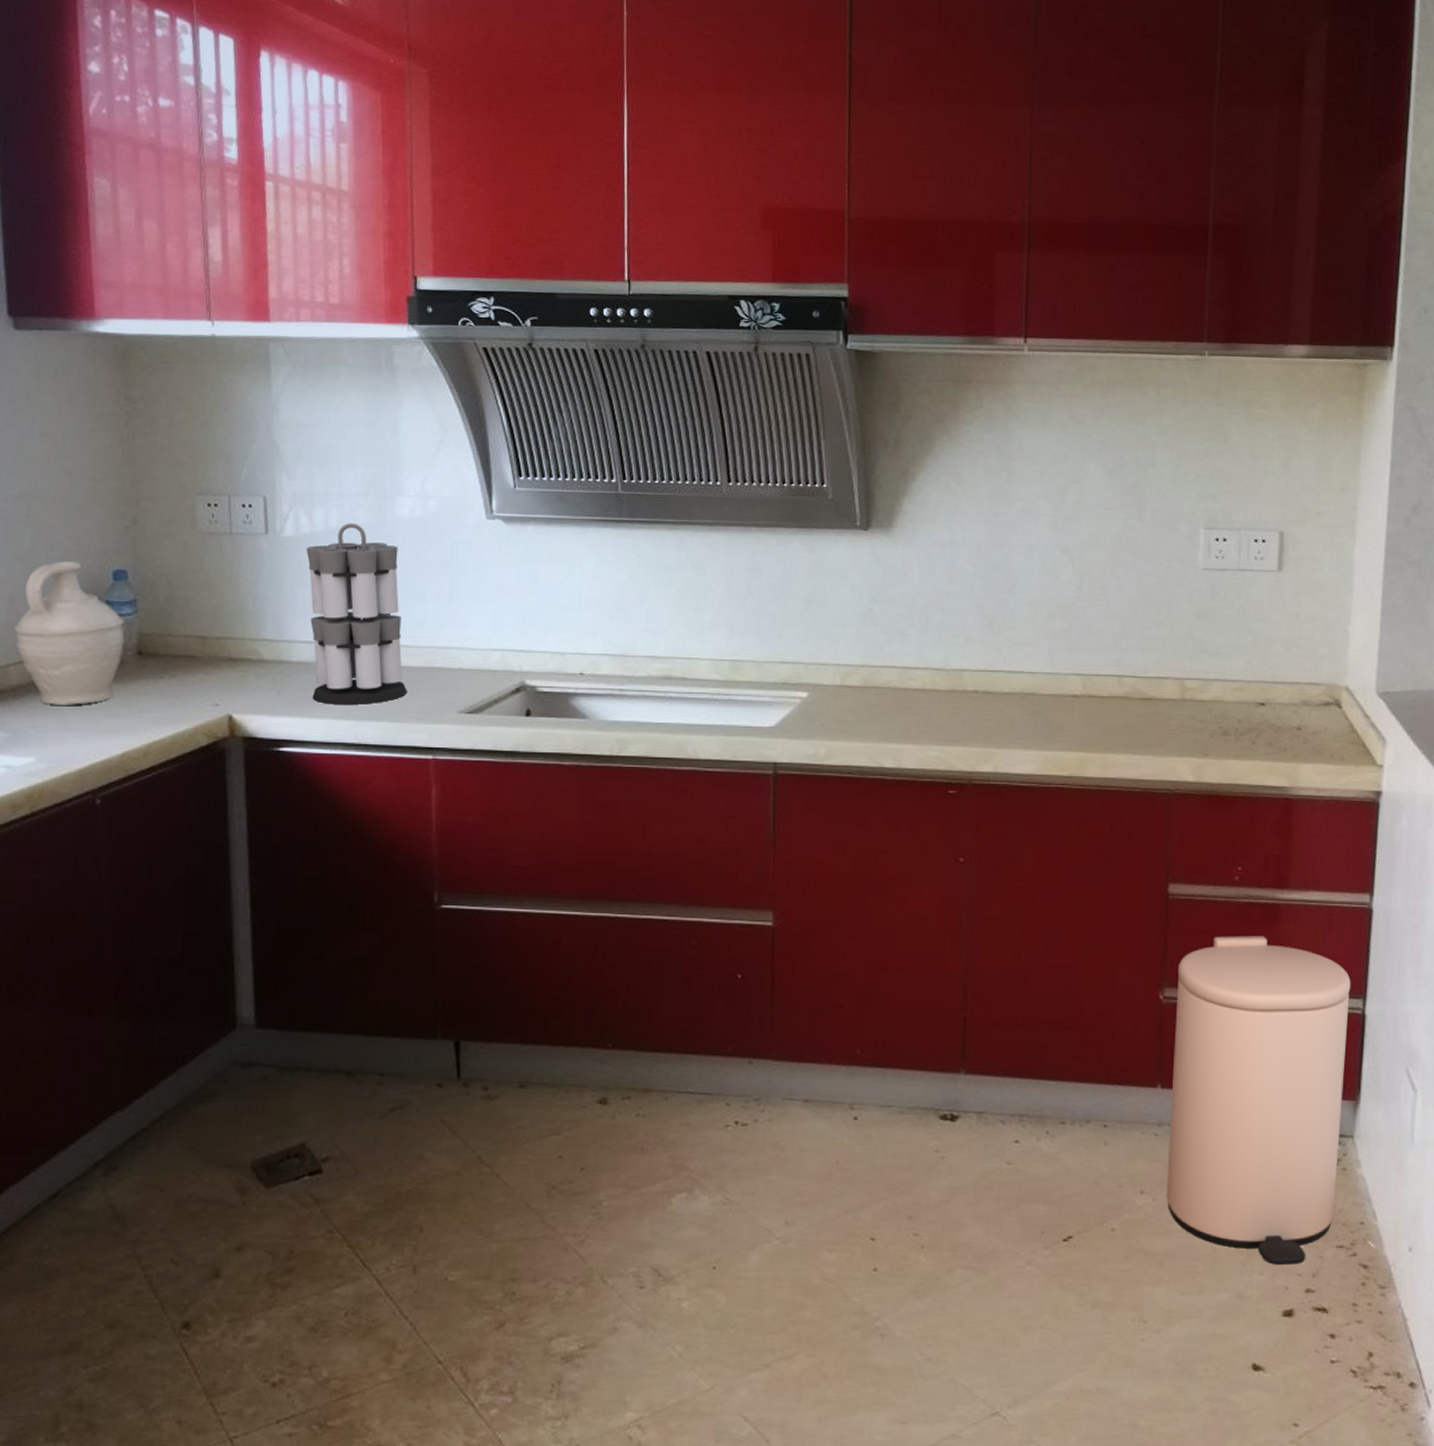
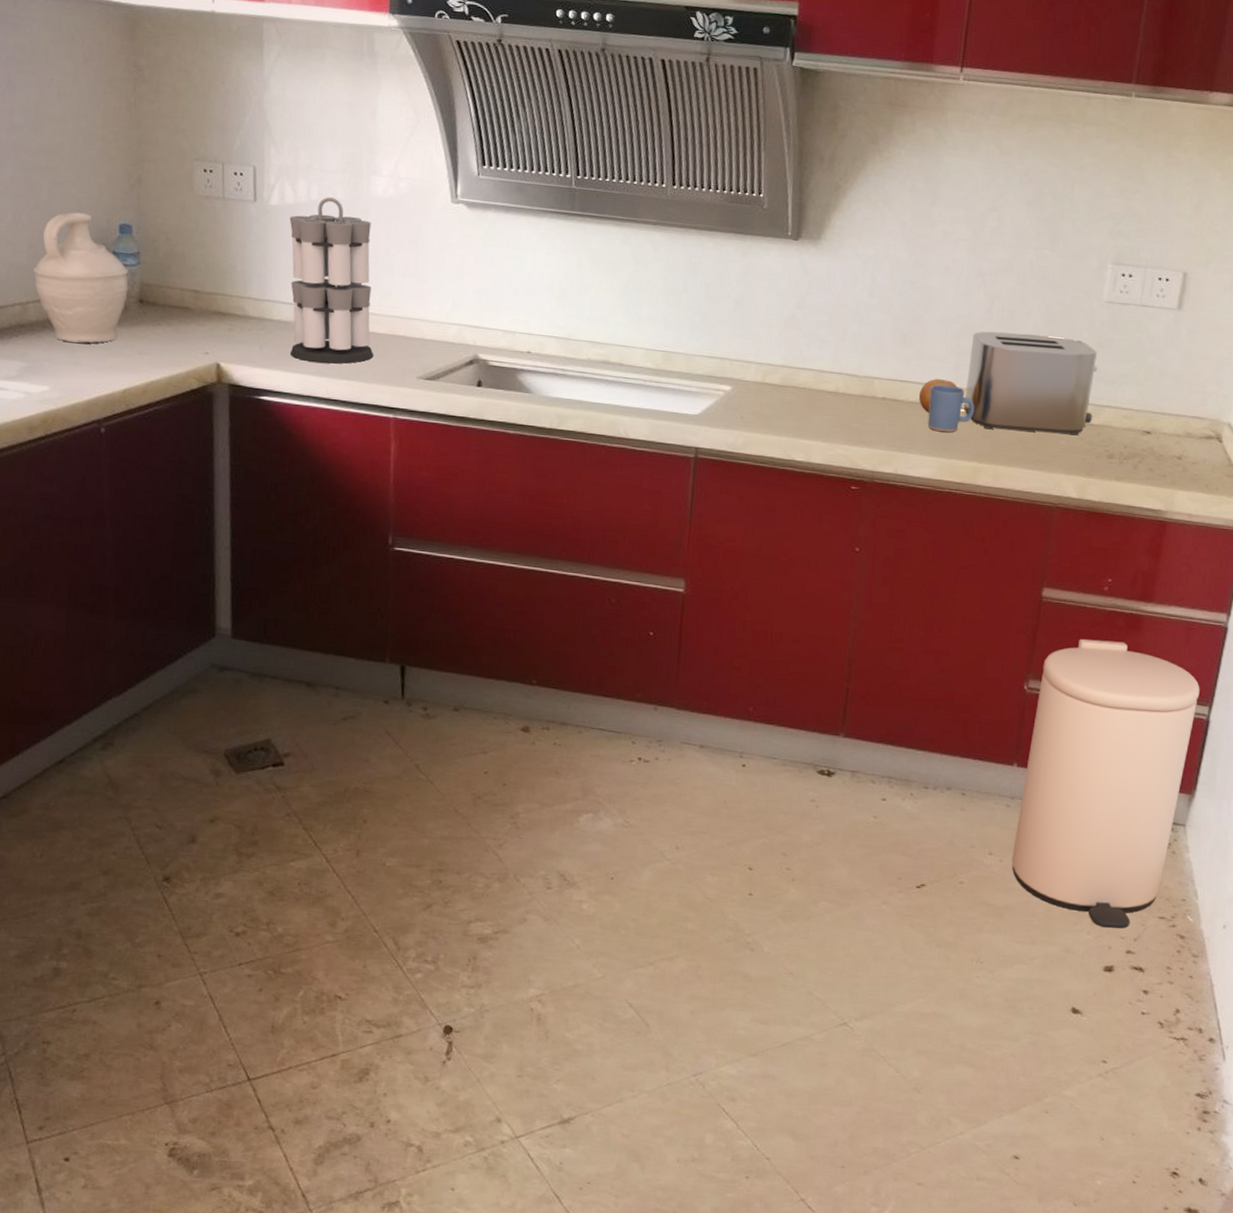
fruit: none [1012,666,1053,703] -> present [918,379,957,413]
mug: none [1024,671,1075,723] -> present [927,384,975,433]
toaster: none [1062,610,1201,715] -> present [963,331,1098,436]

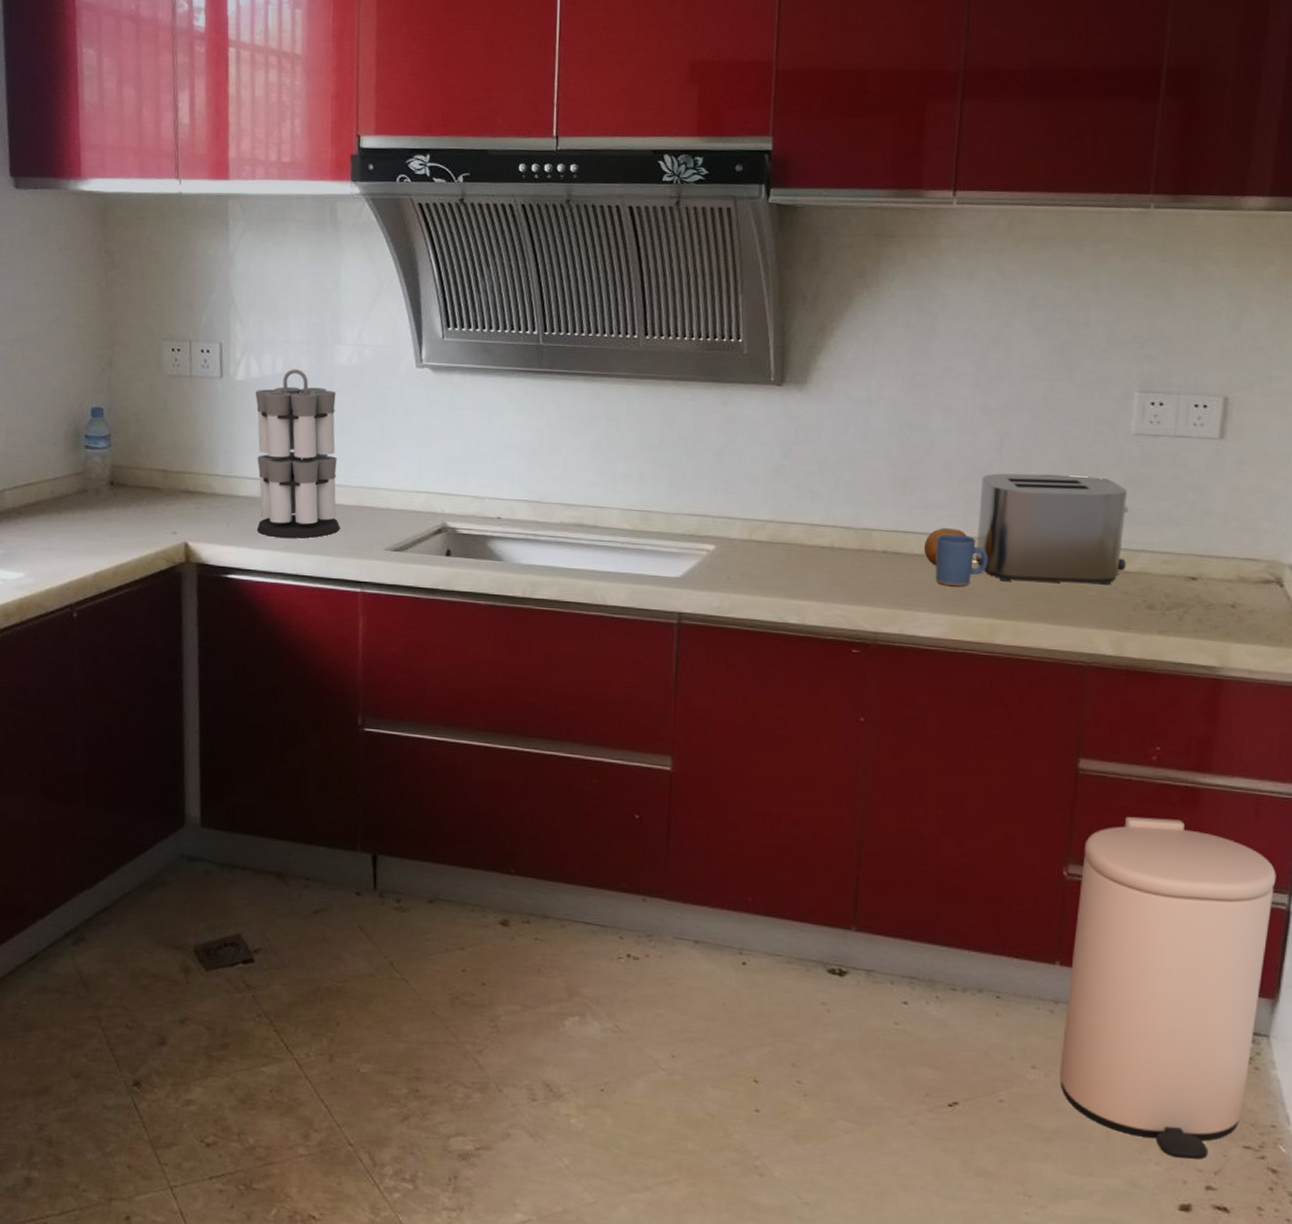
ceramic jug: present [32,212,129,344] -> none [9,398,101,528]

